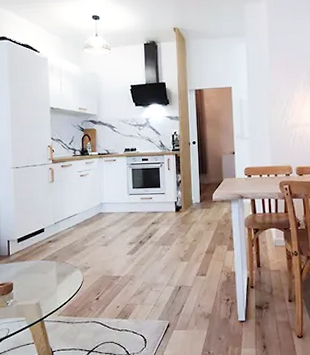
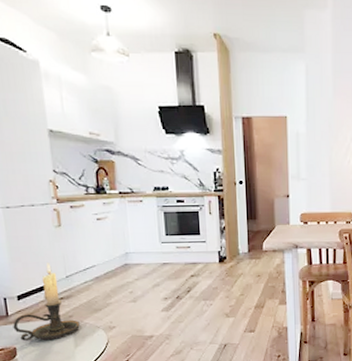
candle holder: none [12,212,62,278] -> present [13,263,80,341]

